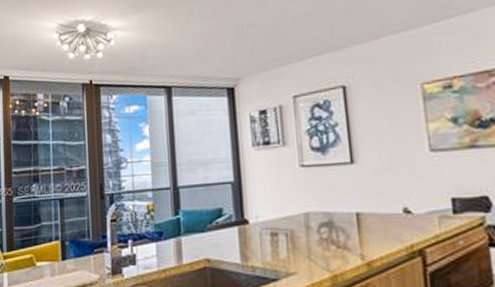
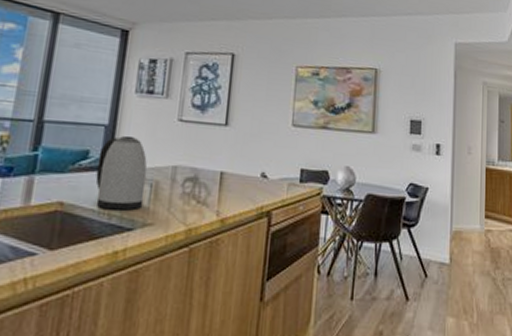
kettle: none [231,190,283,262] -> present [95,136,148,211]

